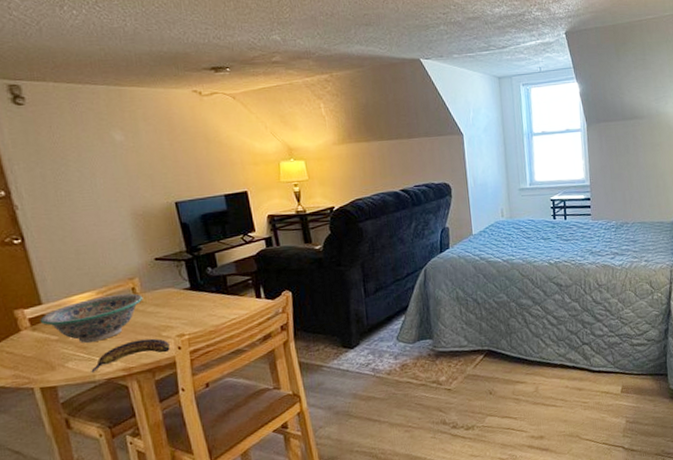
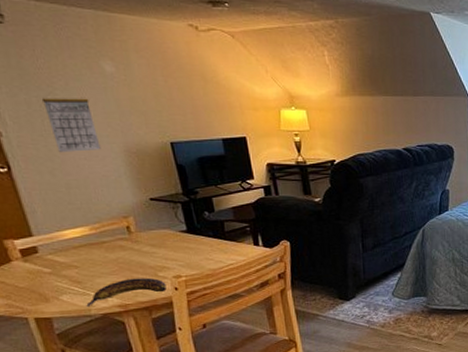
decorative bowl: present [39,293,144,343] -> none [31,232,139,278]
calendar: none [55,167,110,220] -> present [41,98,101,152]

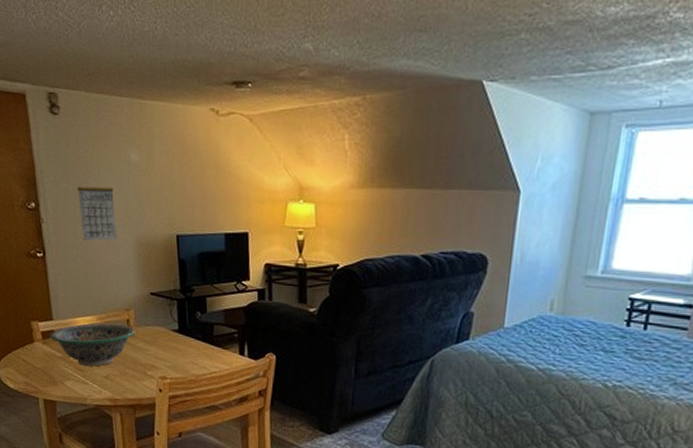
decorative bowl: none [31,232,139,278] -> present [49,323,136,367]
banana: present [86,277,167,308] -> none [84,373,152,397]

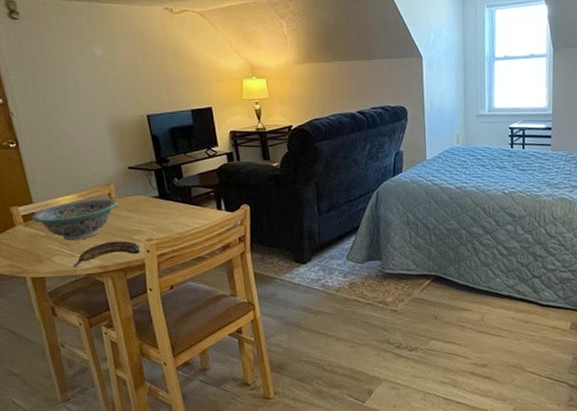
calendar: present [77,186,117,241] -> none [44,79,90,128]
banana: none [84,373,152,397] -> present [73,240,140,269]

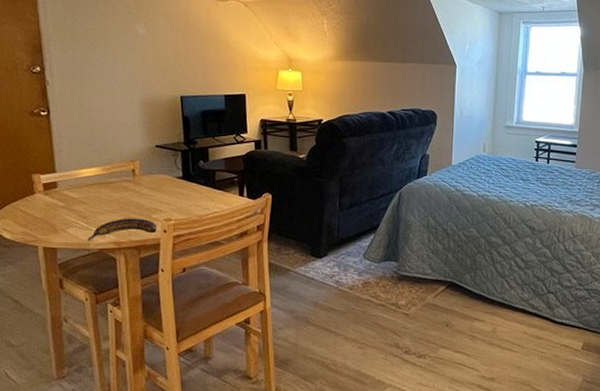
decorative bowl: present [31,198,118,241] -> none [52,173,141,213]

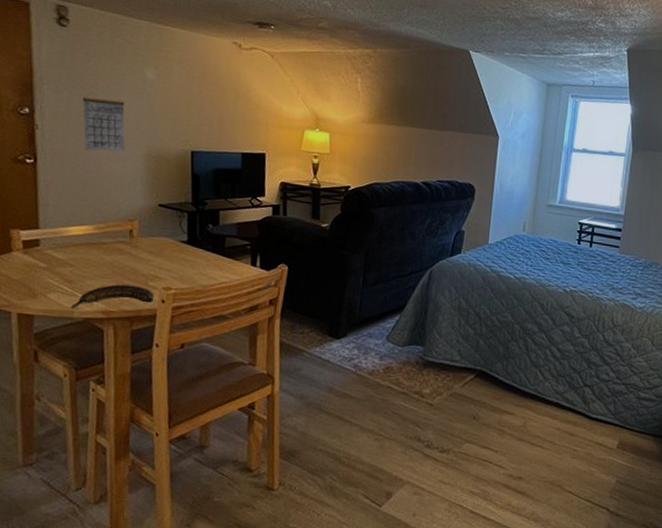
calendar: none [84,54,123,101] -> present [82,97,125,152]

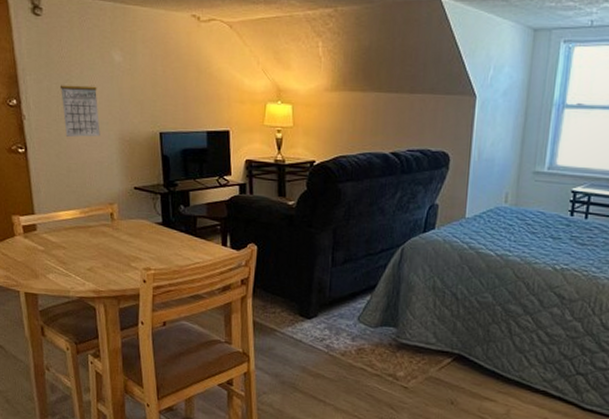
banana: present [70,284,154,310] -> none [67,265,136,289]

